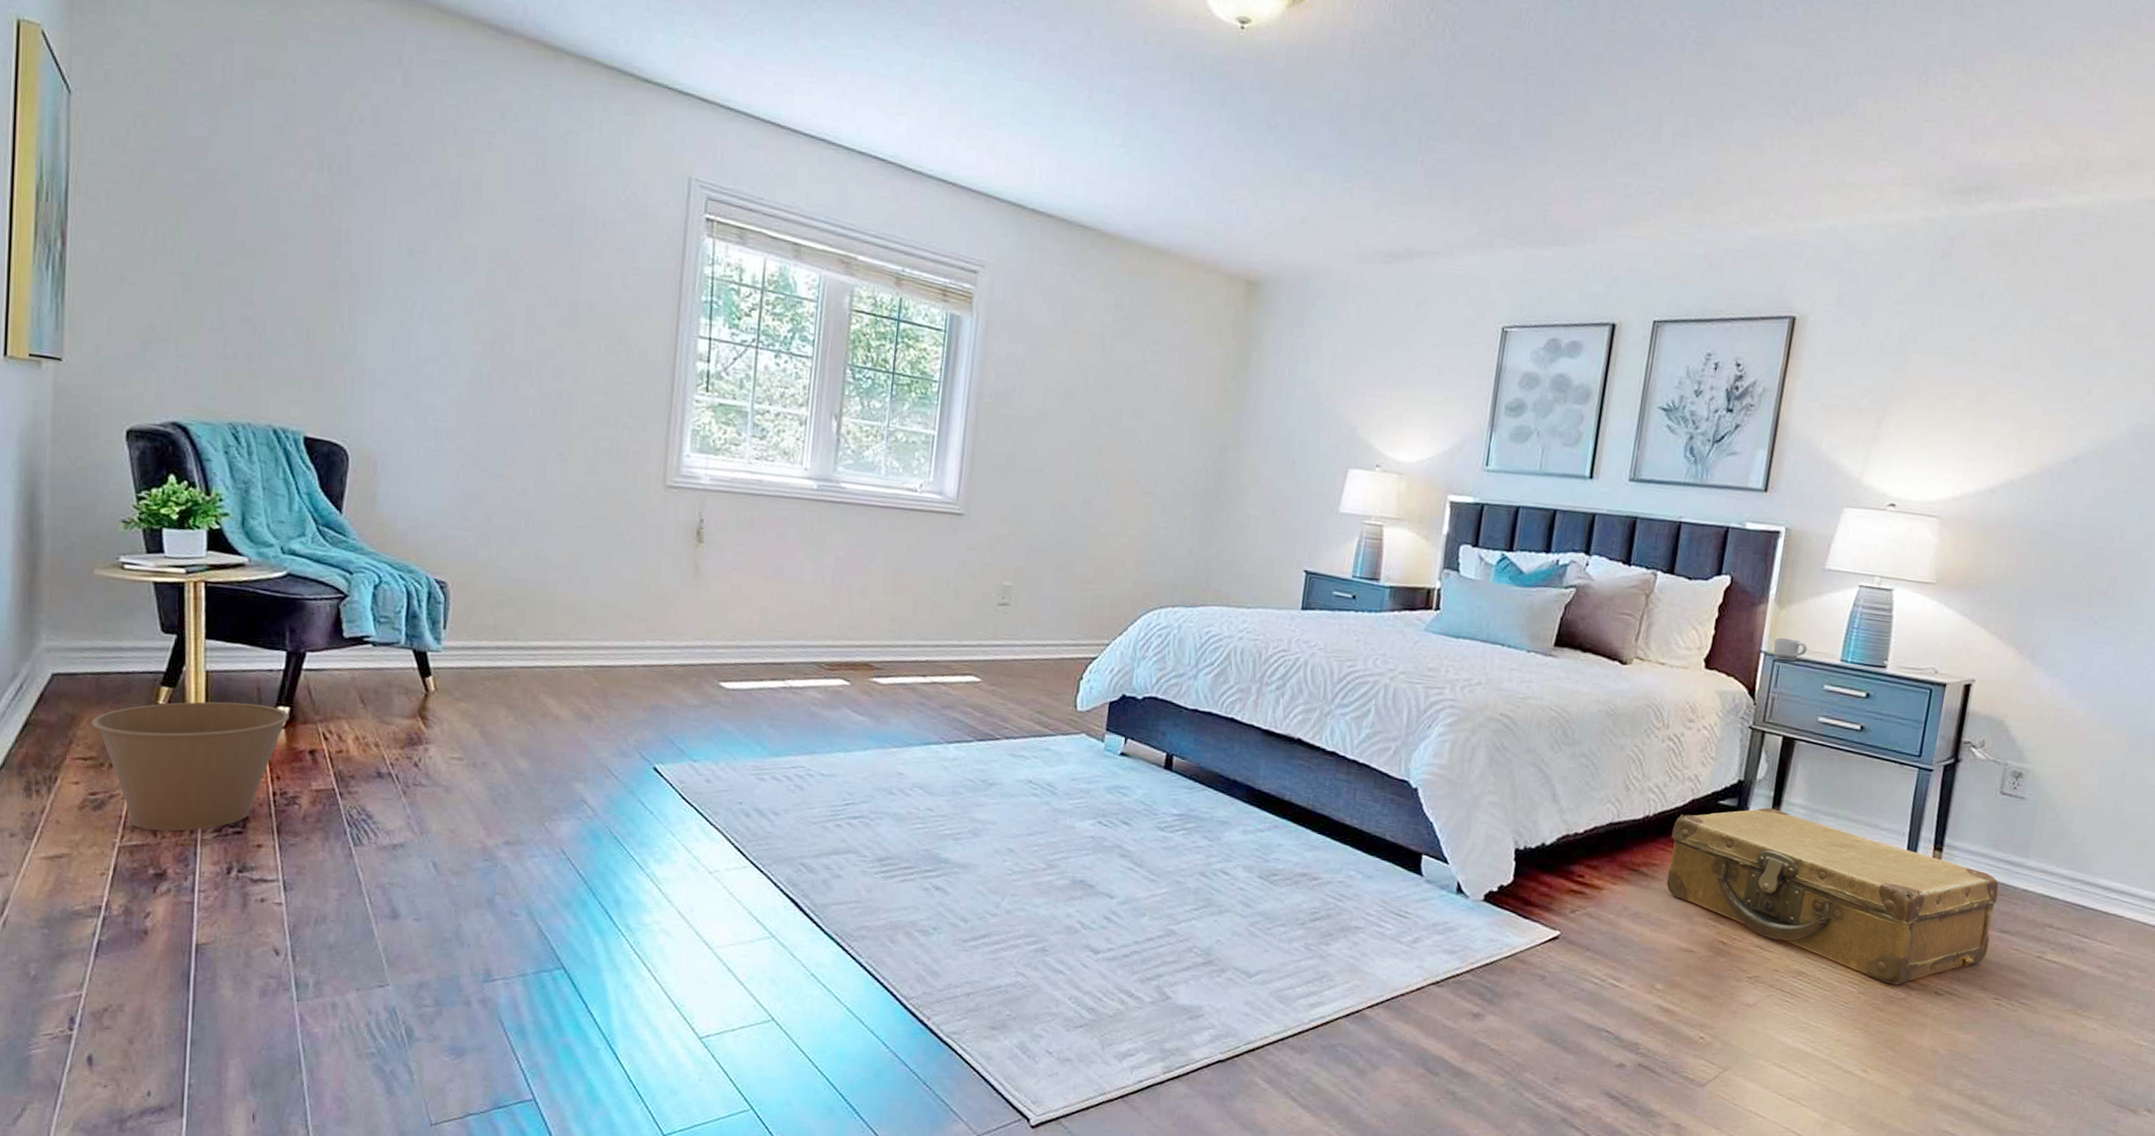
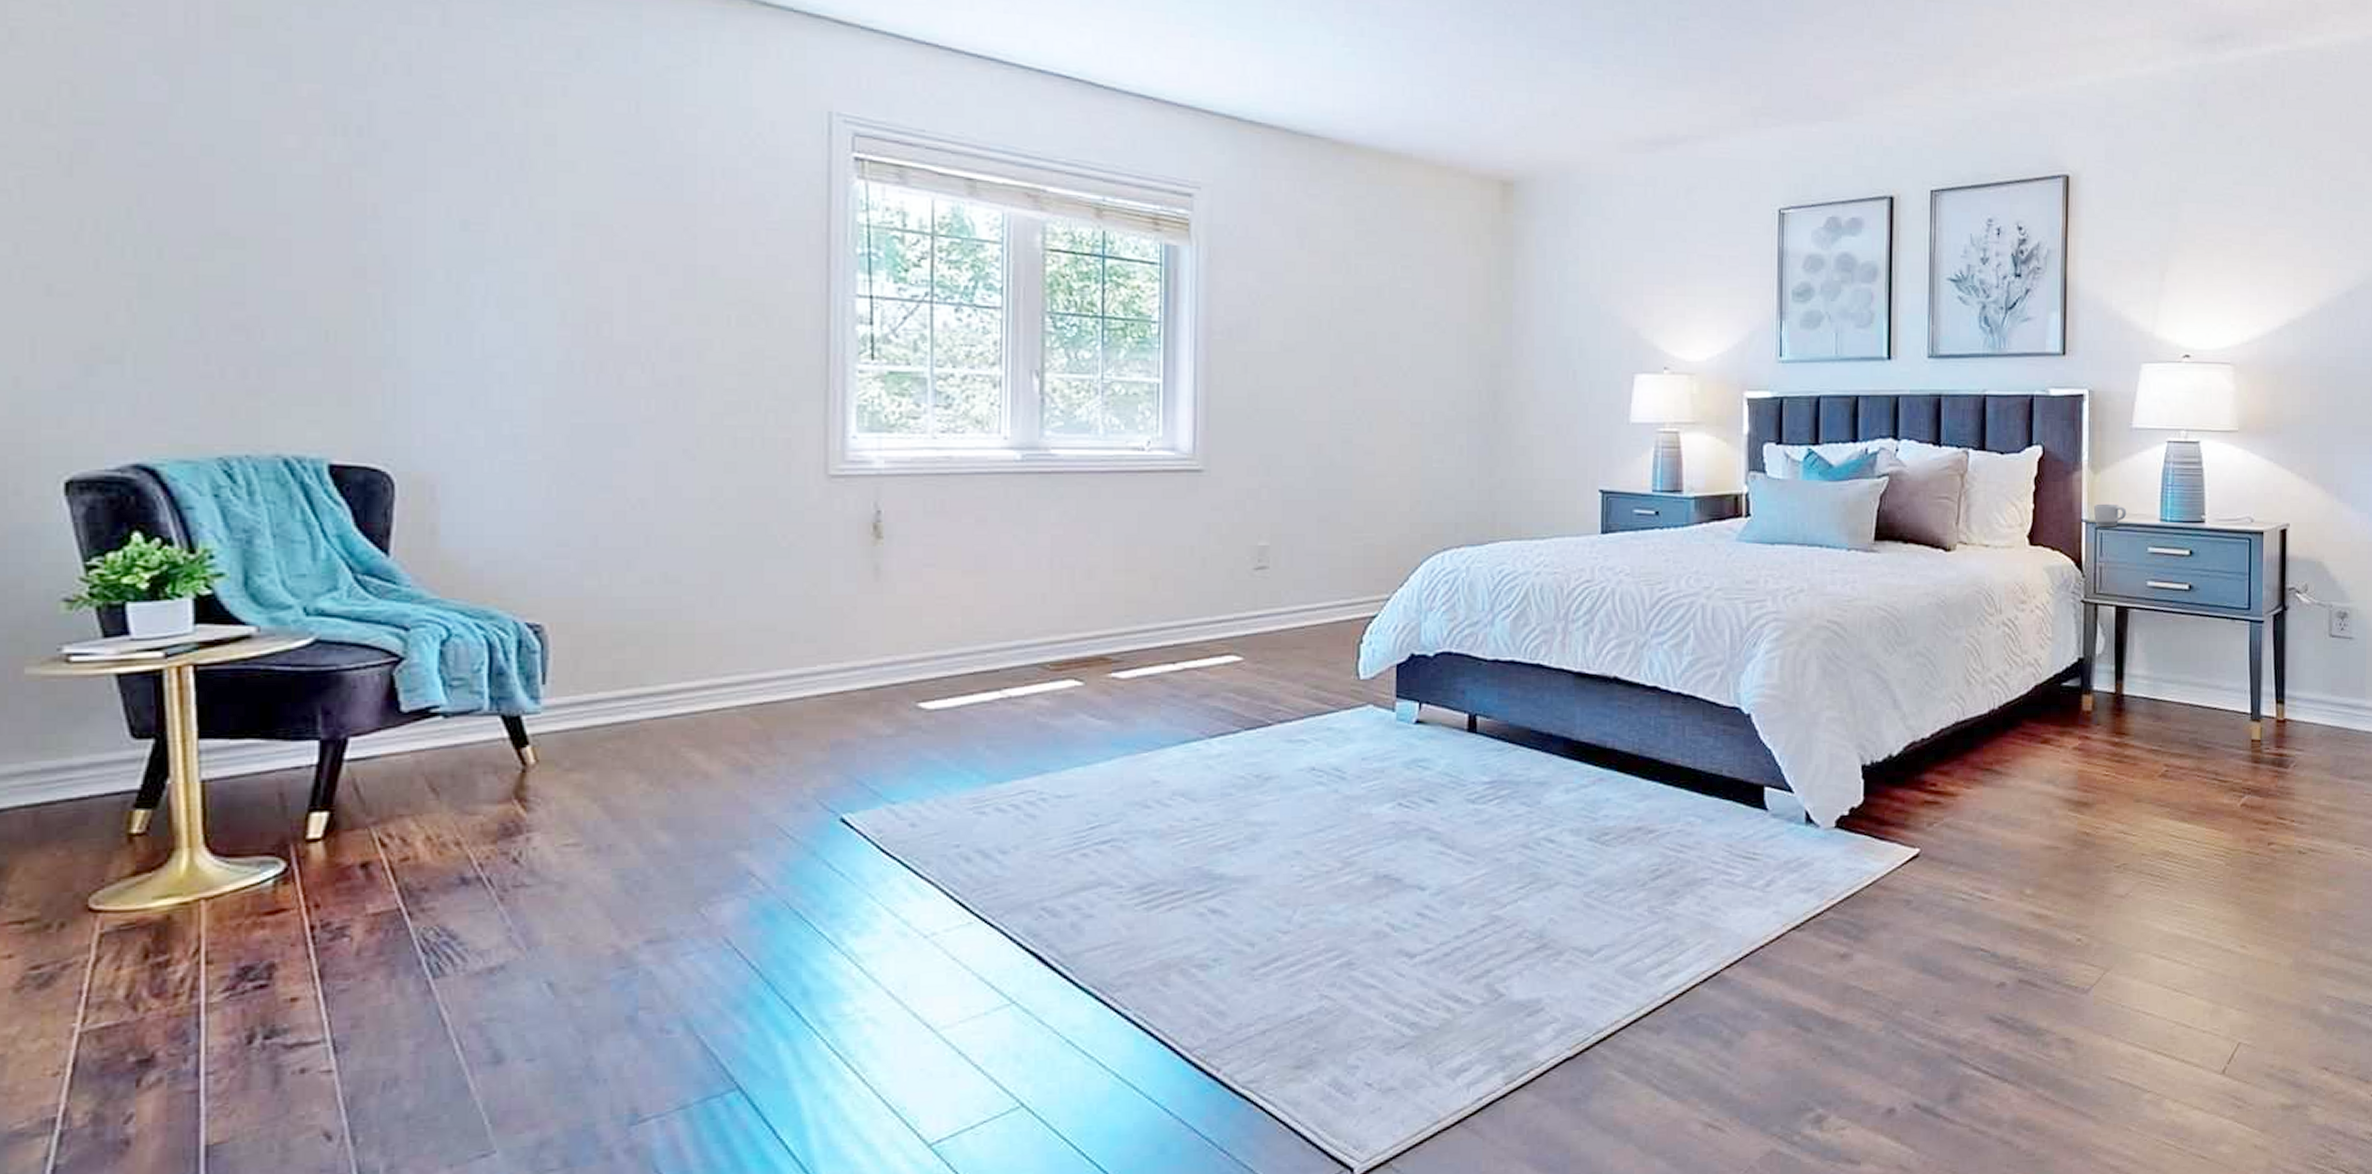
basket: present [91,701,289,832] -> none [28,813,328,1004]
suitcase: present [1666,808,1999,985] -> none [2019,683,2342,851]

